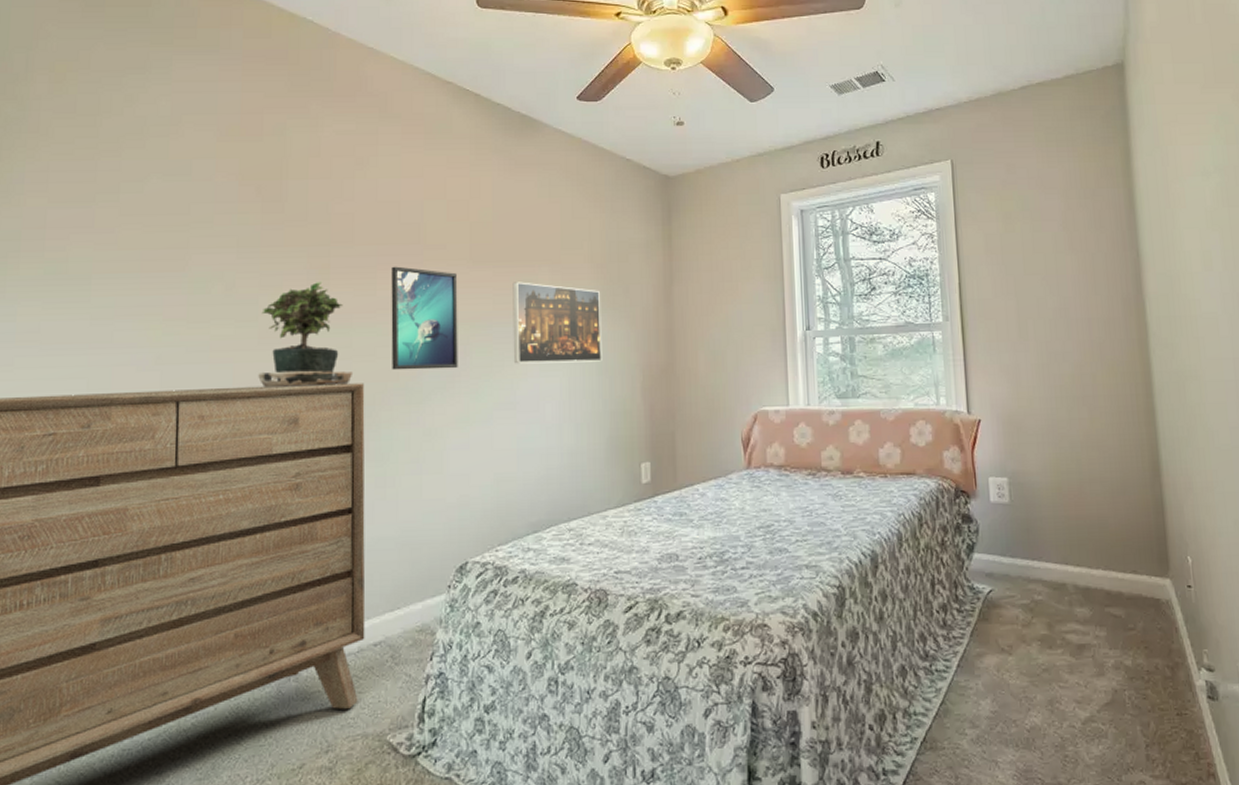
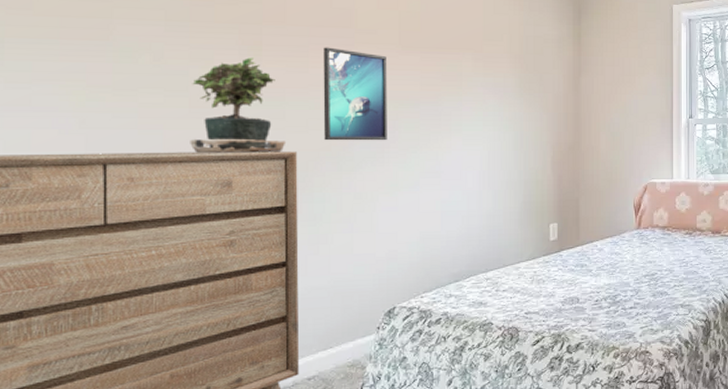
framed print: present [513,282,602,364] -> none [438,67,518,139]

